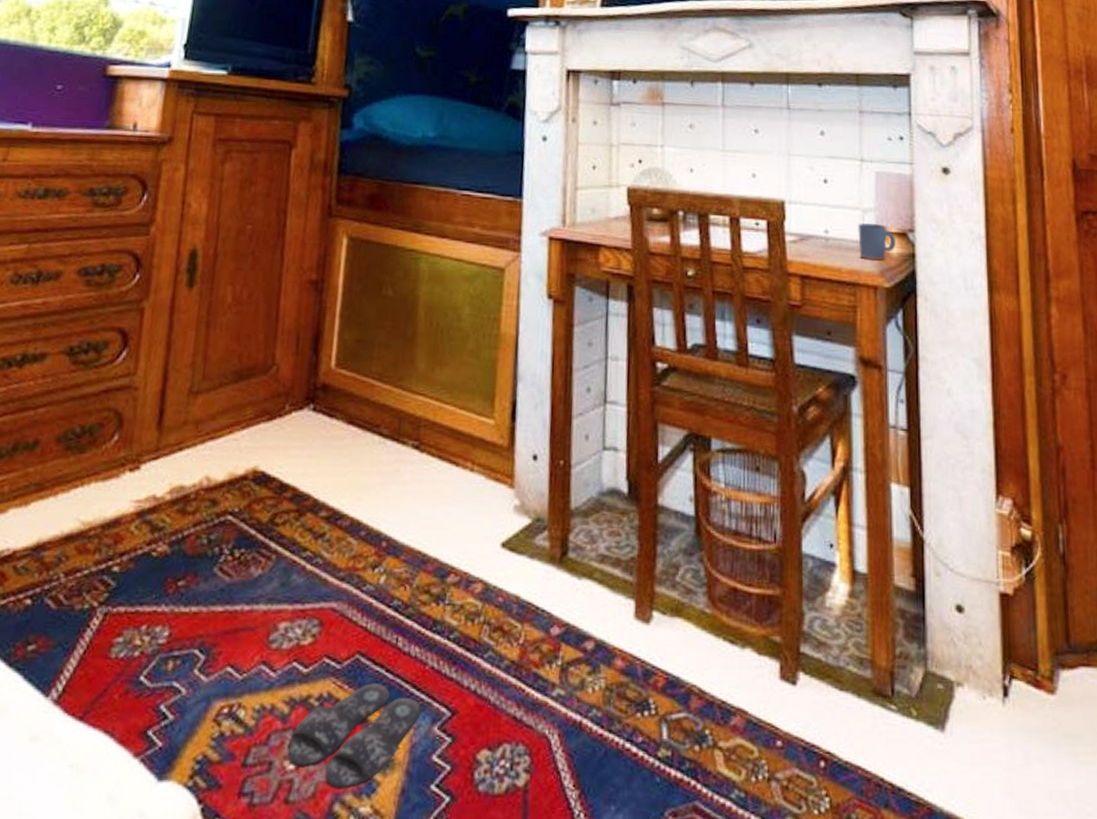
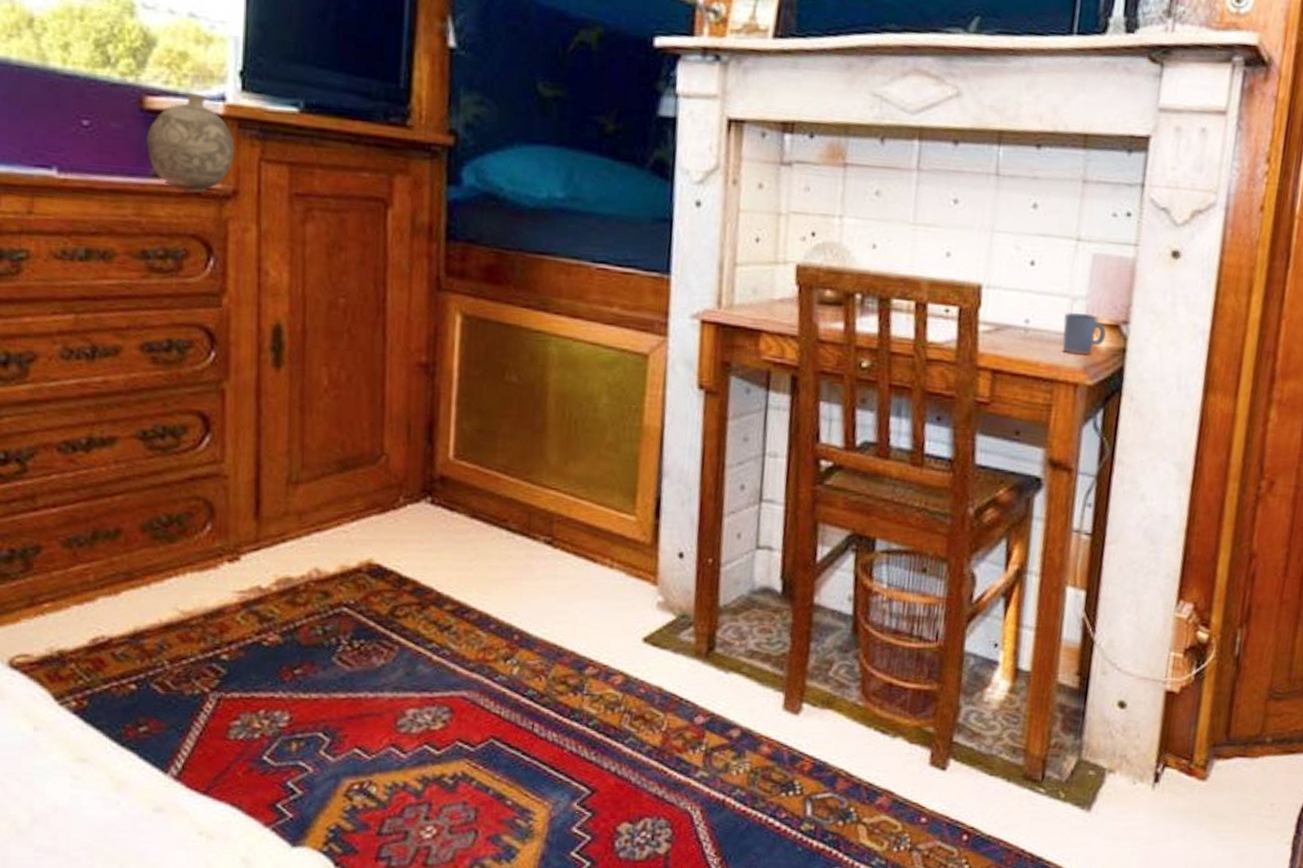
decorative vase: none [105,61,175,140] -> present [146,92,235,193]
slippers: present [288,683,421,789] -> none [423,764,560,855]

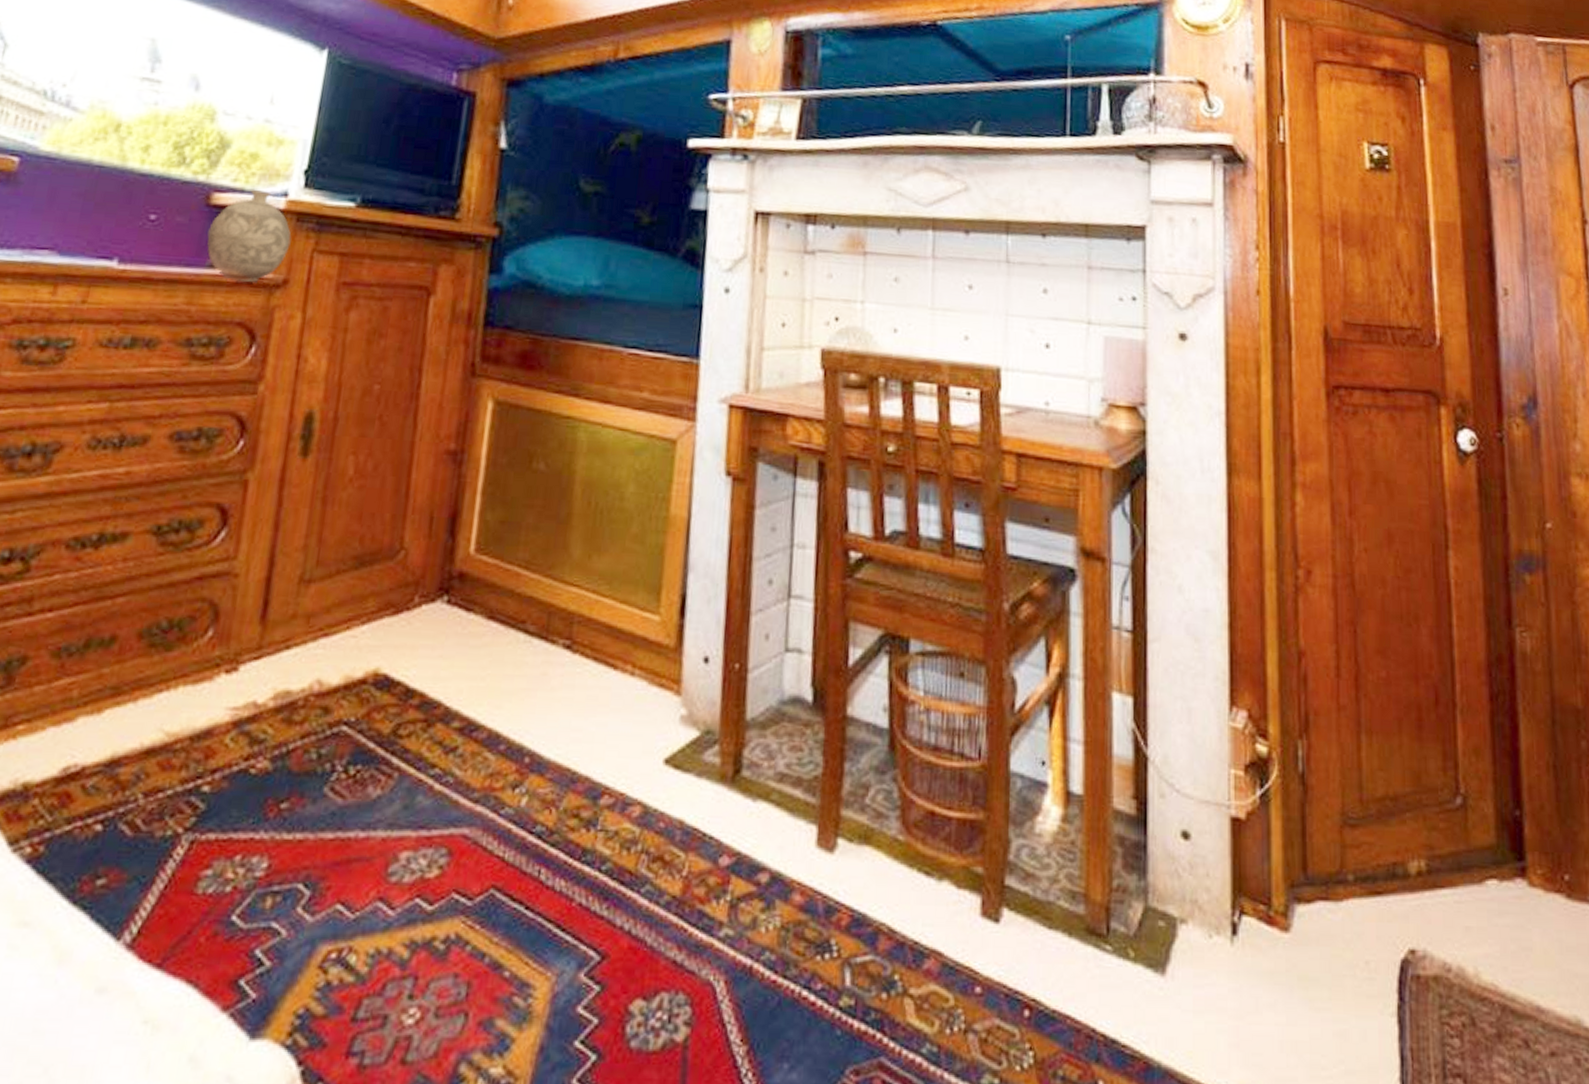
mug: present [1062,313,1106,355] -> none [1082,395,1124,438]

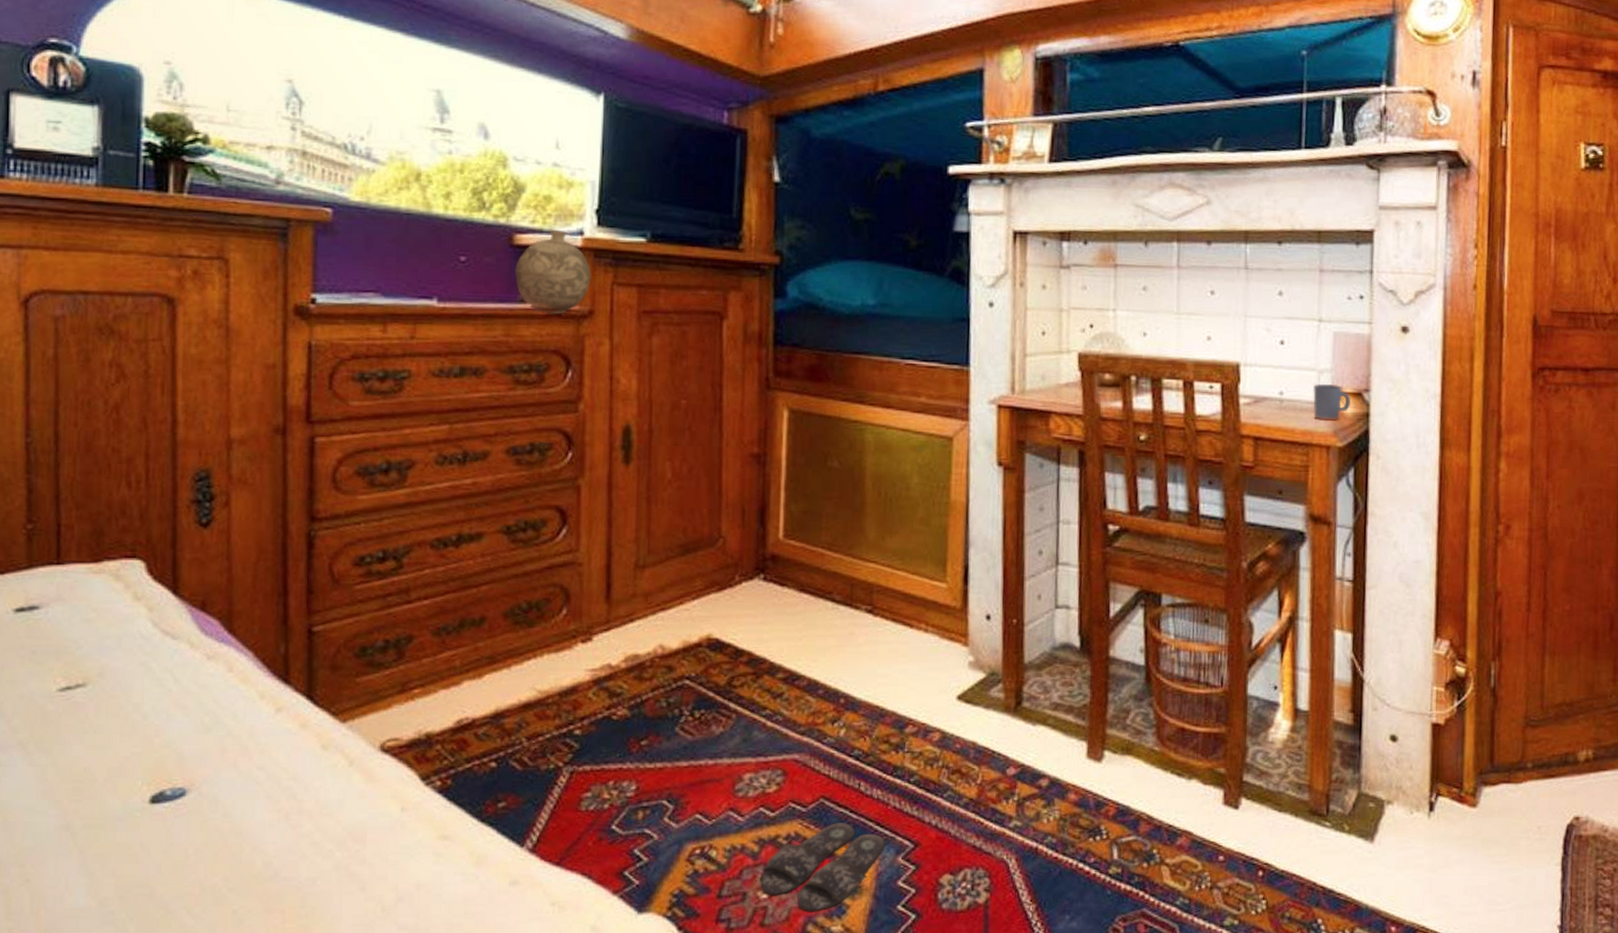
slippers: none [406,923,566,1047] -> present [760,823,885,912]
mug: none [1082,395,1124,438] -> present [1313,384,1350,421]

